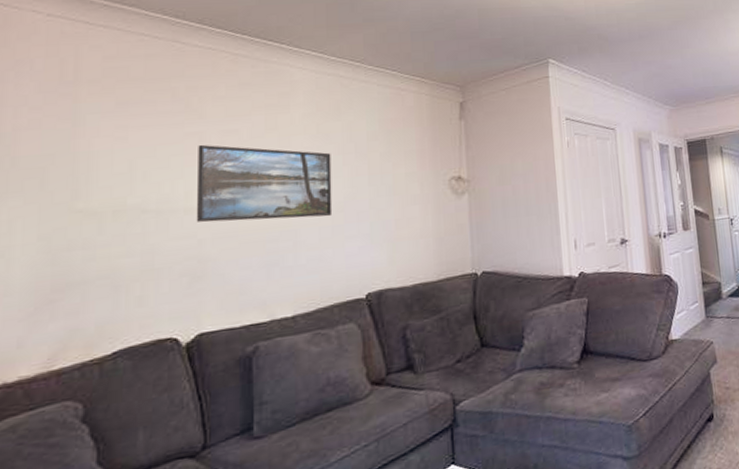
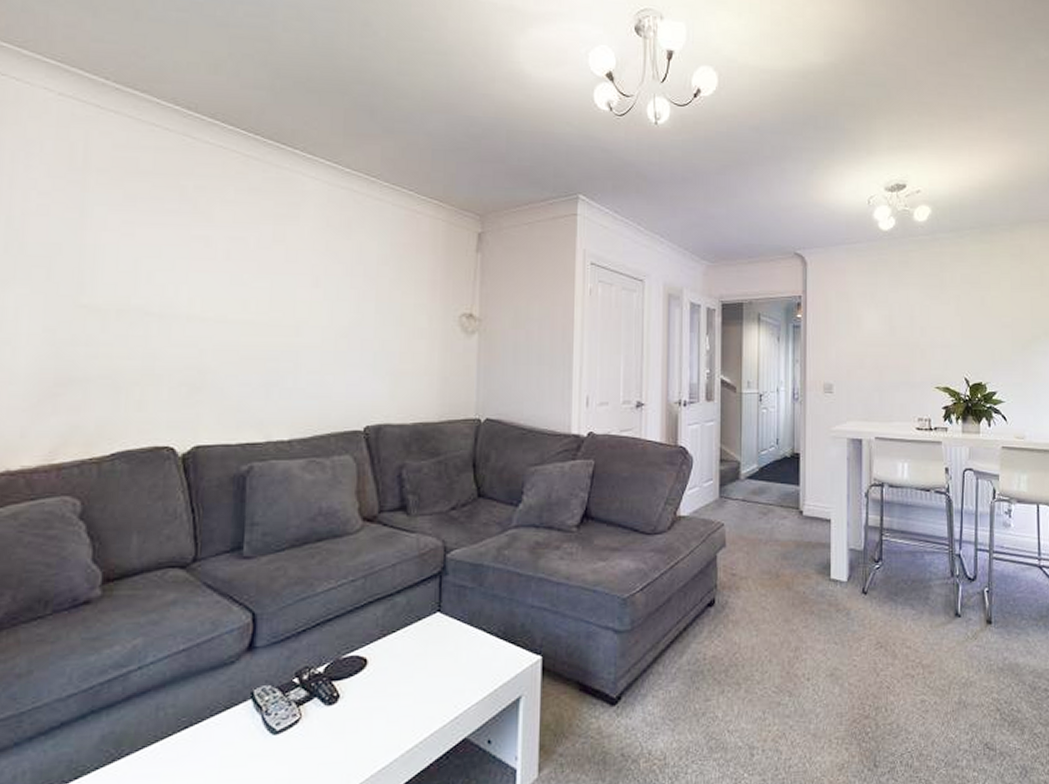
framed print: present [196,144,333,223] -> none [198,249,339,341]

